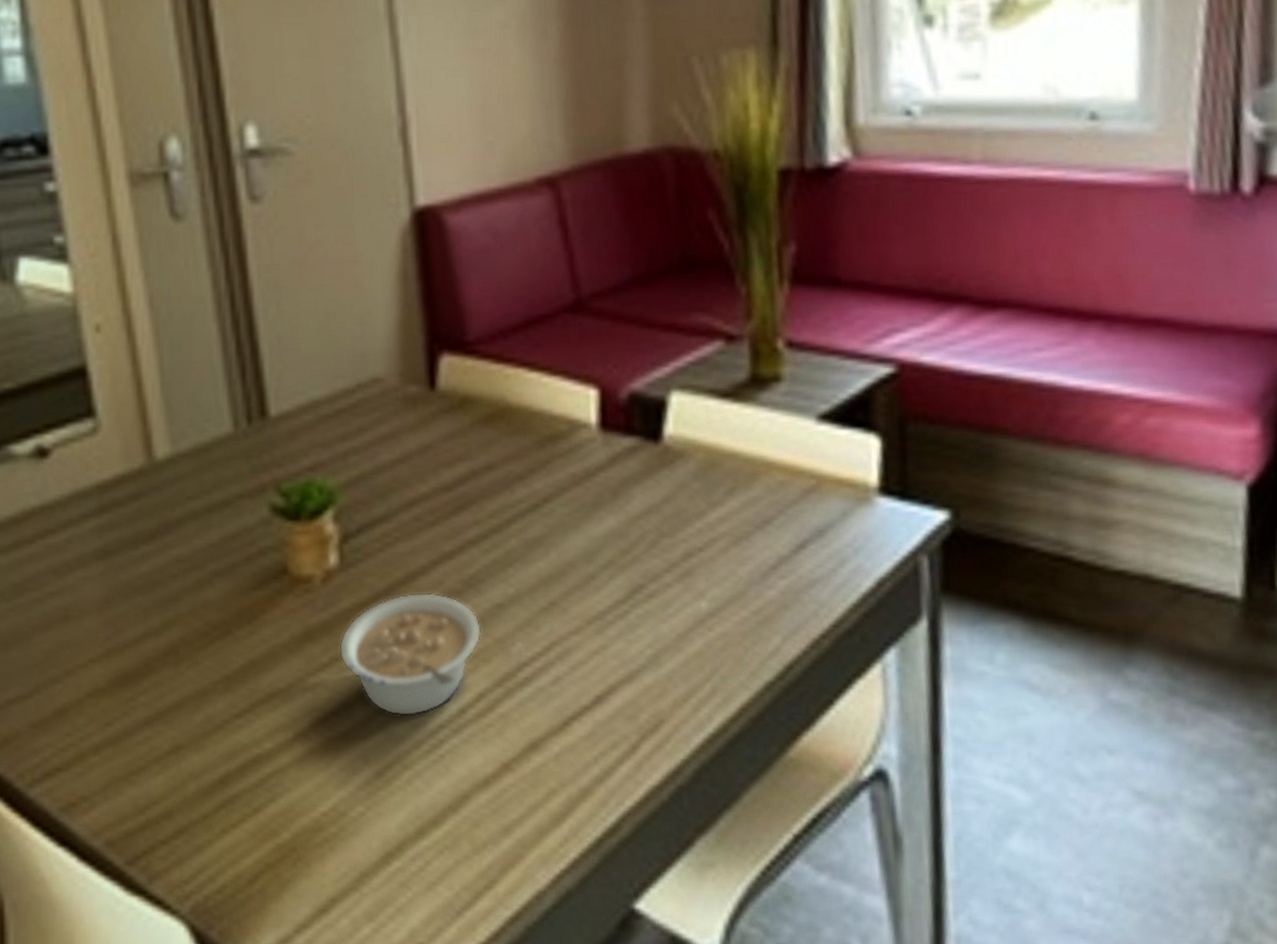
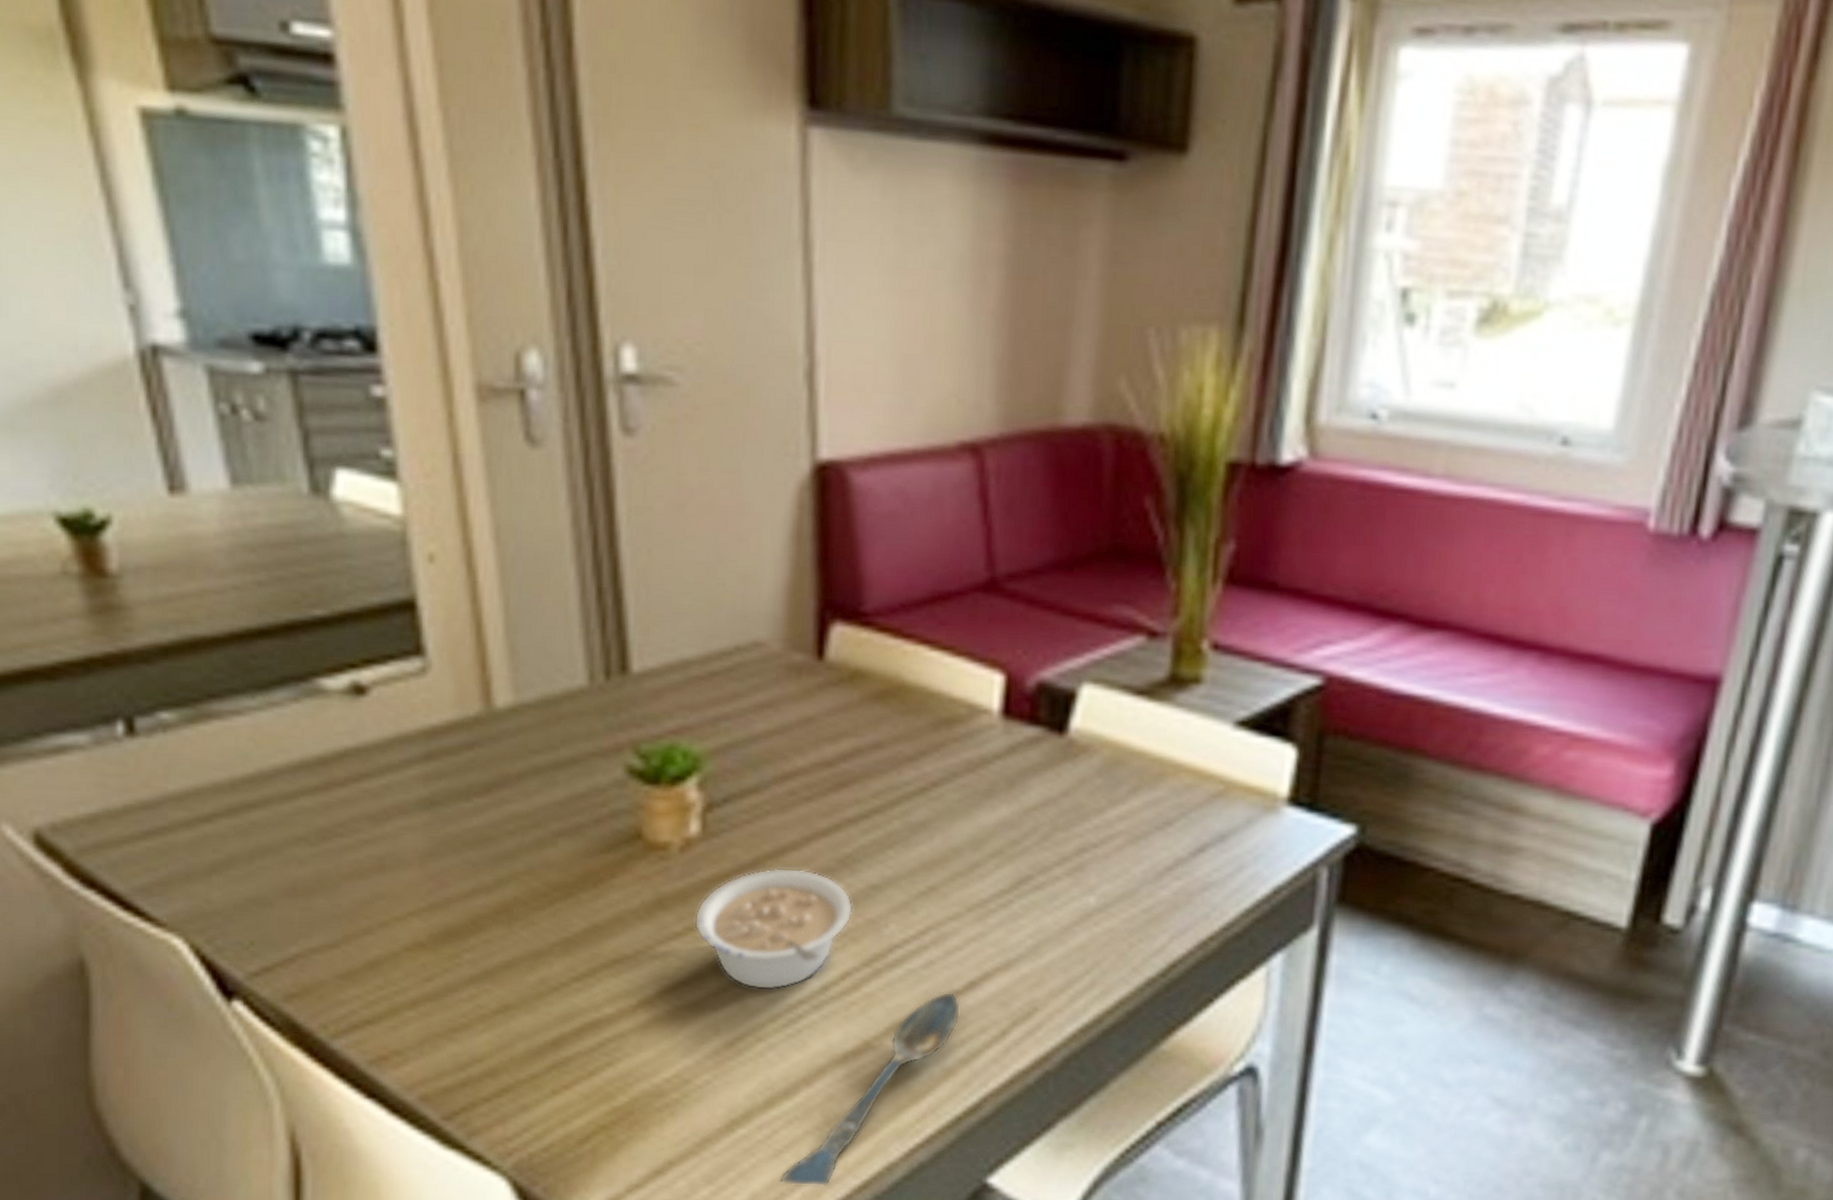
spoon: none [435,708,592,920] -> present [779,991,962,1187]

